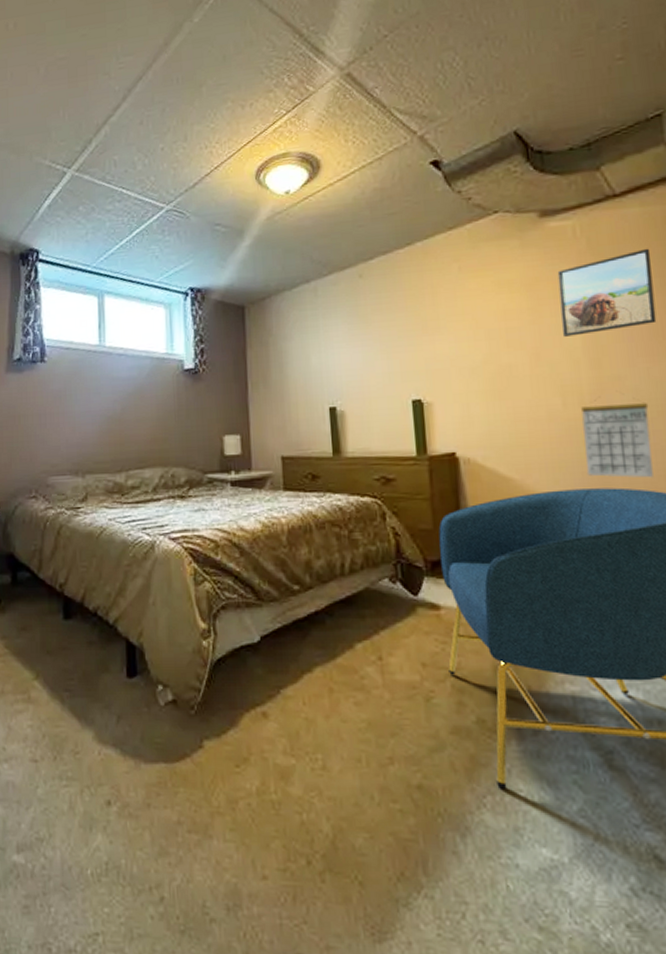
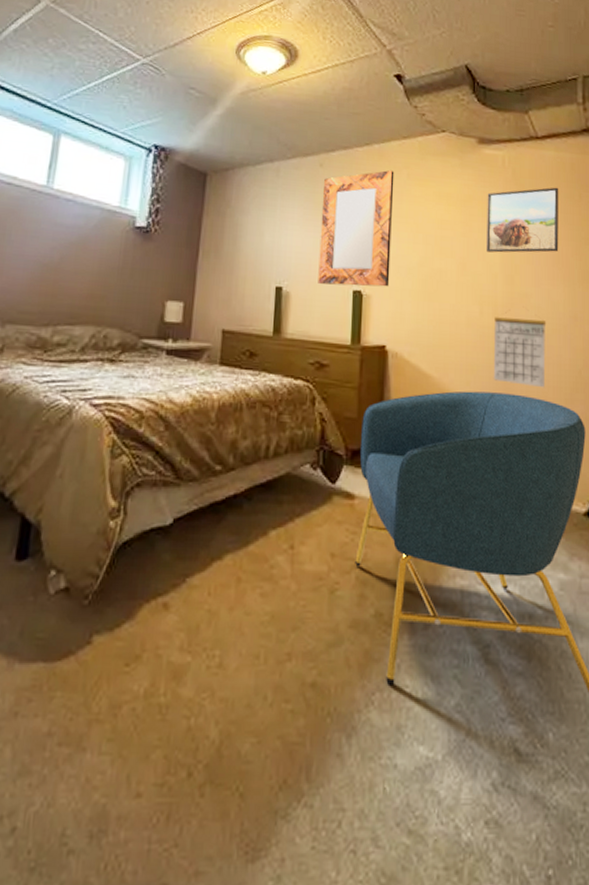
home mirror: none [366,266,452,398] -> present [318,170,395,287]

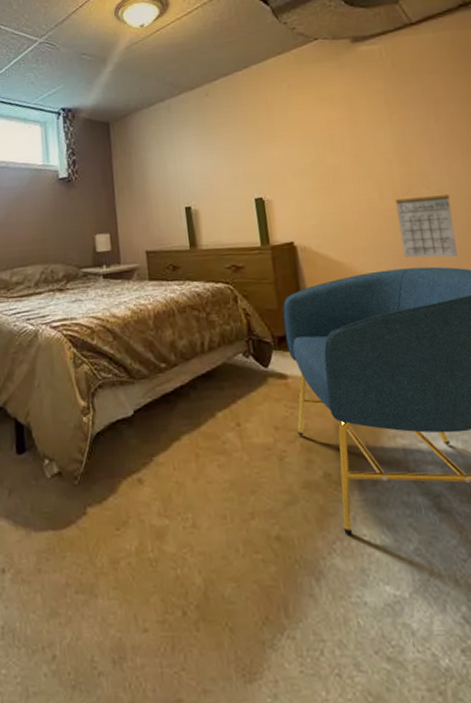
home mirror: present [318,170,395,287] -> none [212,85,288,198]
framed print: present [487,187,559,253] -> none [369,66,452,141]

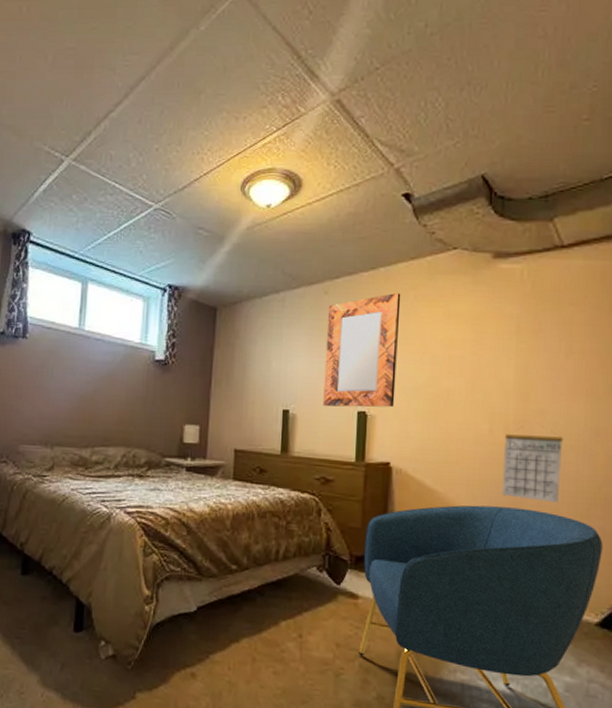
home mirror: none [212,85,288,198] -> present [323,292,401,408]

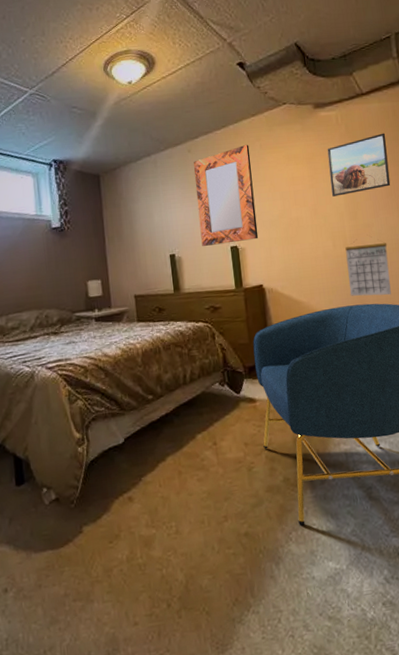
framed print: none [499,298,586,370] -> present [327,133,391,197]

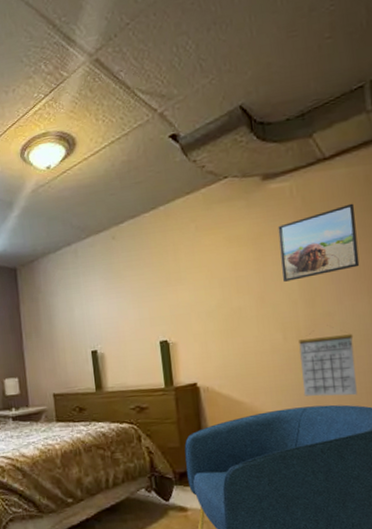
home mirror: present [194,144,259,246] -> none [118,226,193,341]

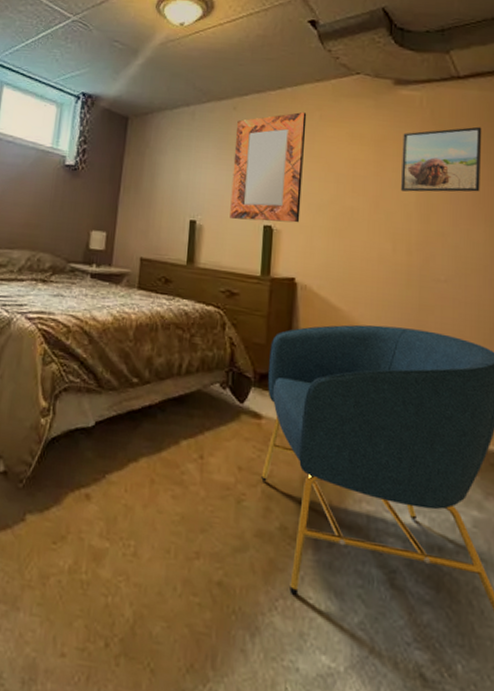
home mirror: none [118,226,193,341] -> present [230,111,307,223]
calendar: present [299,333,357,397] -> none [405,250,465,327]

